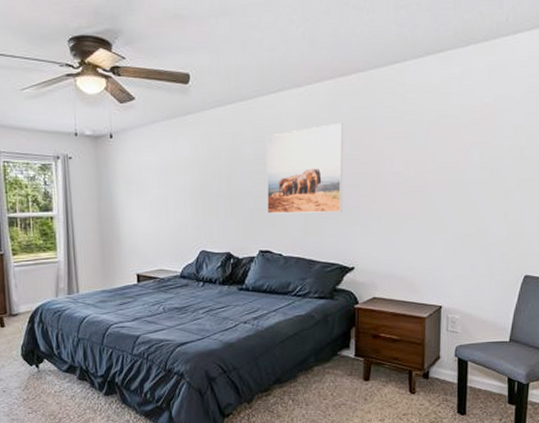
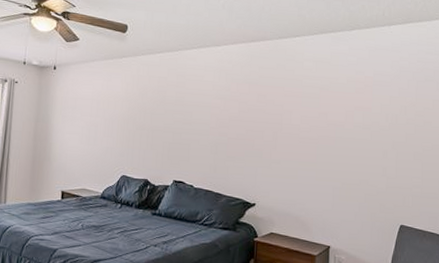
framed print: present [267,122,344,214] -> none [183,78,252,154]

